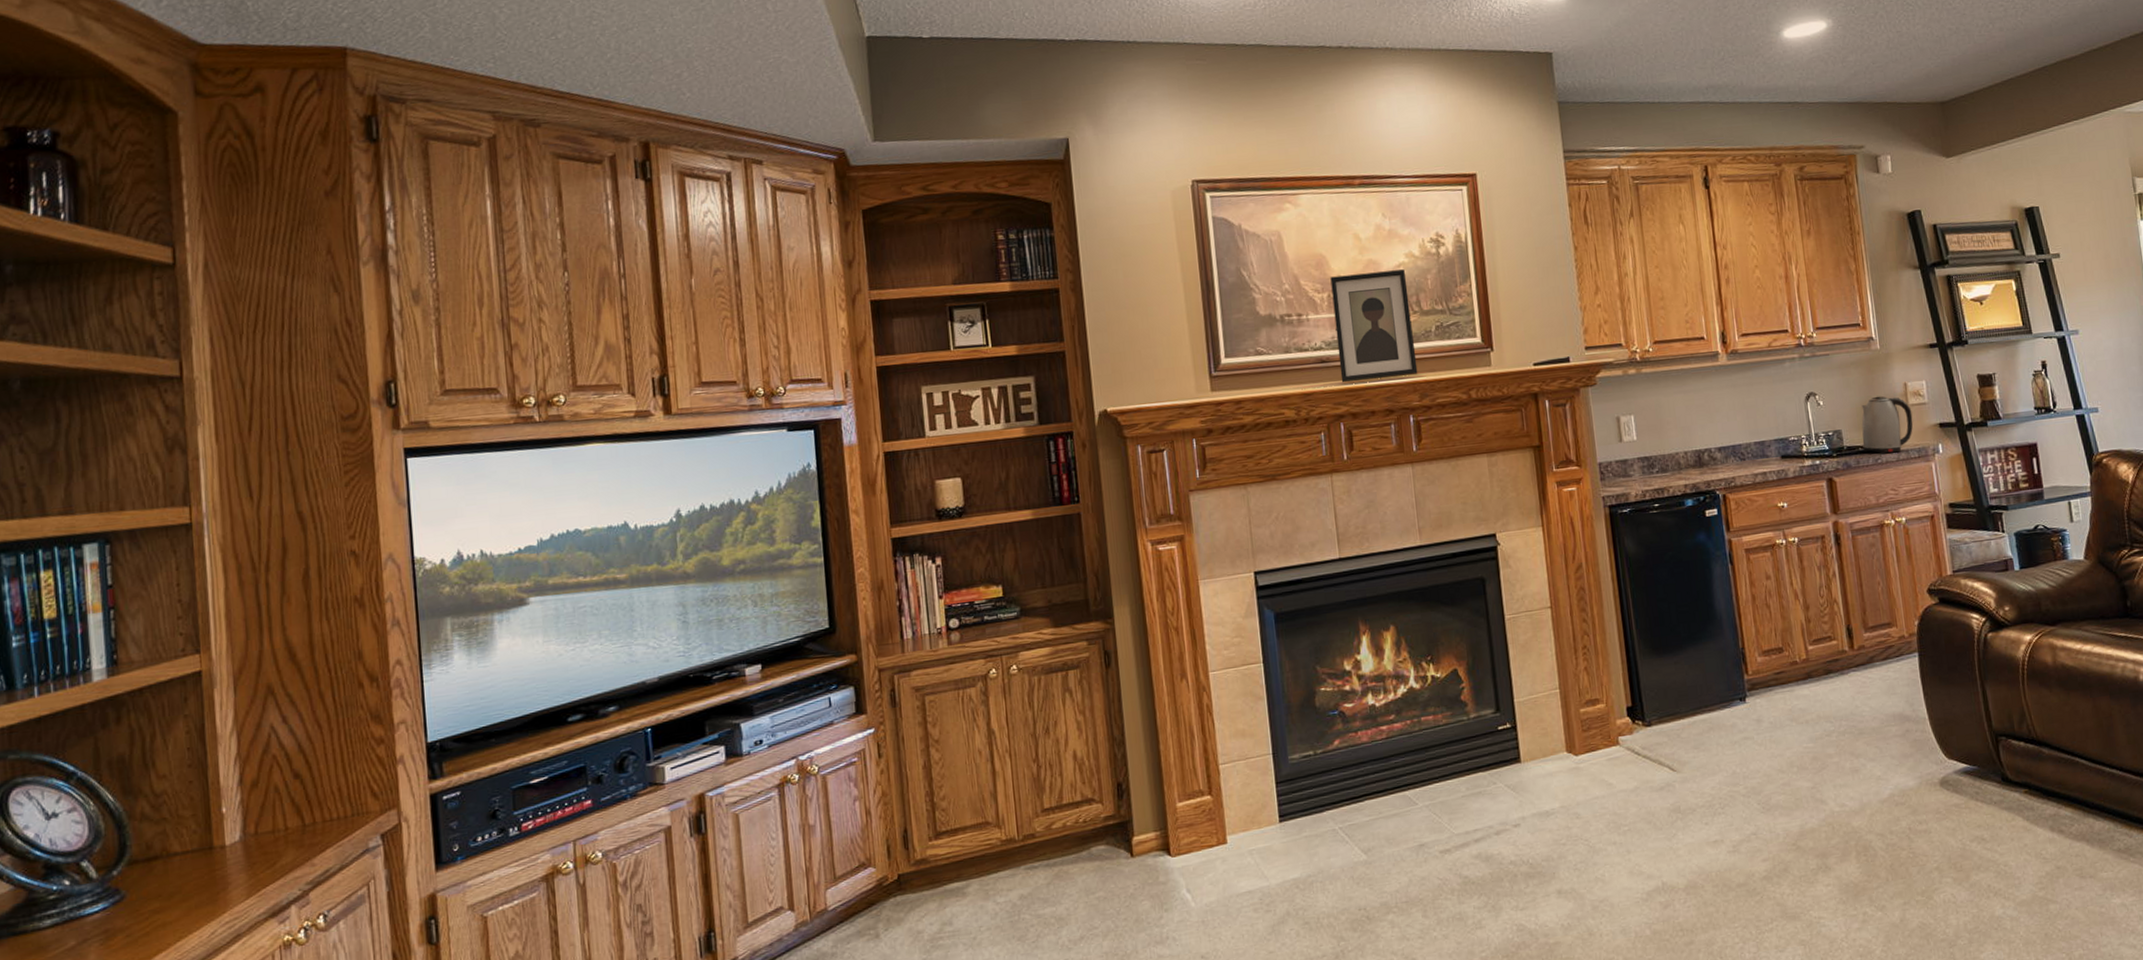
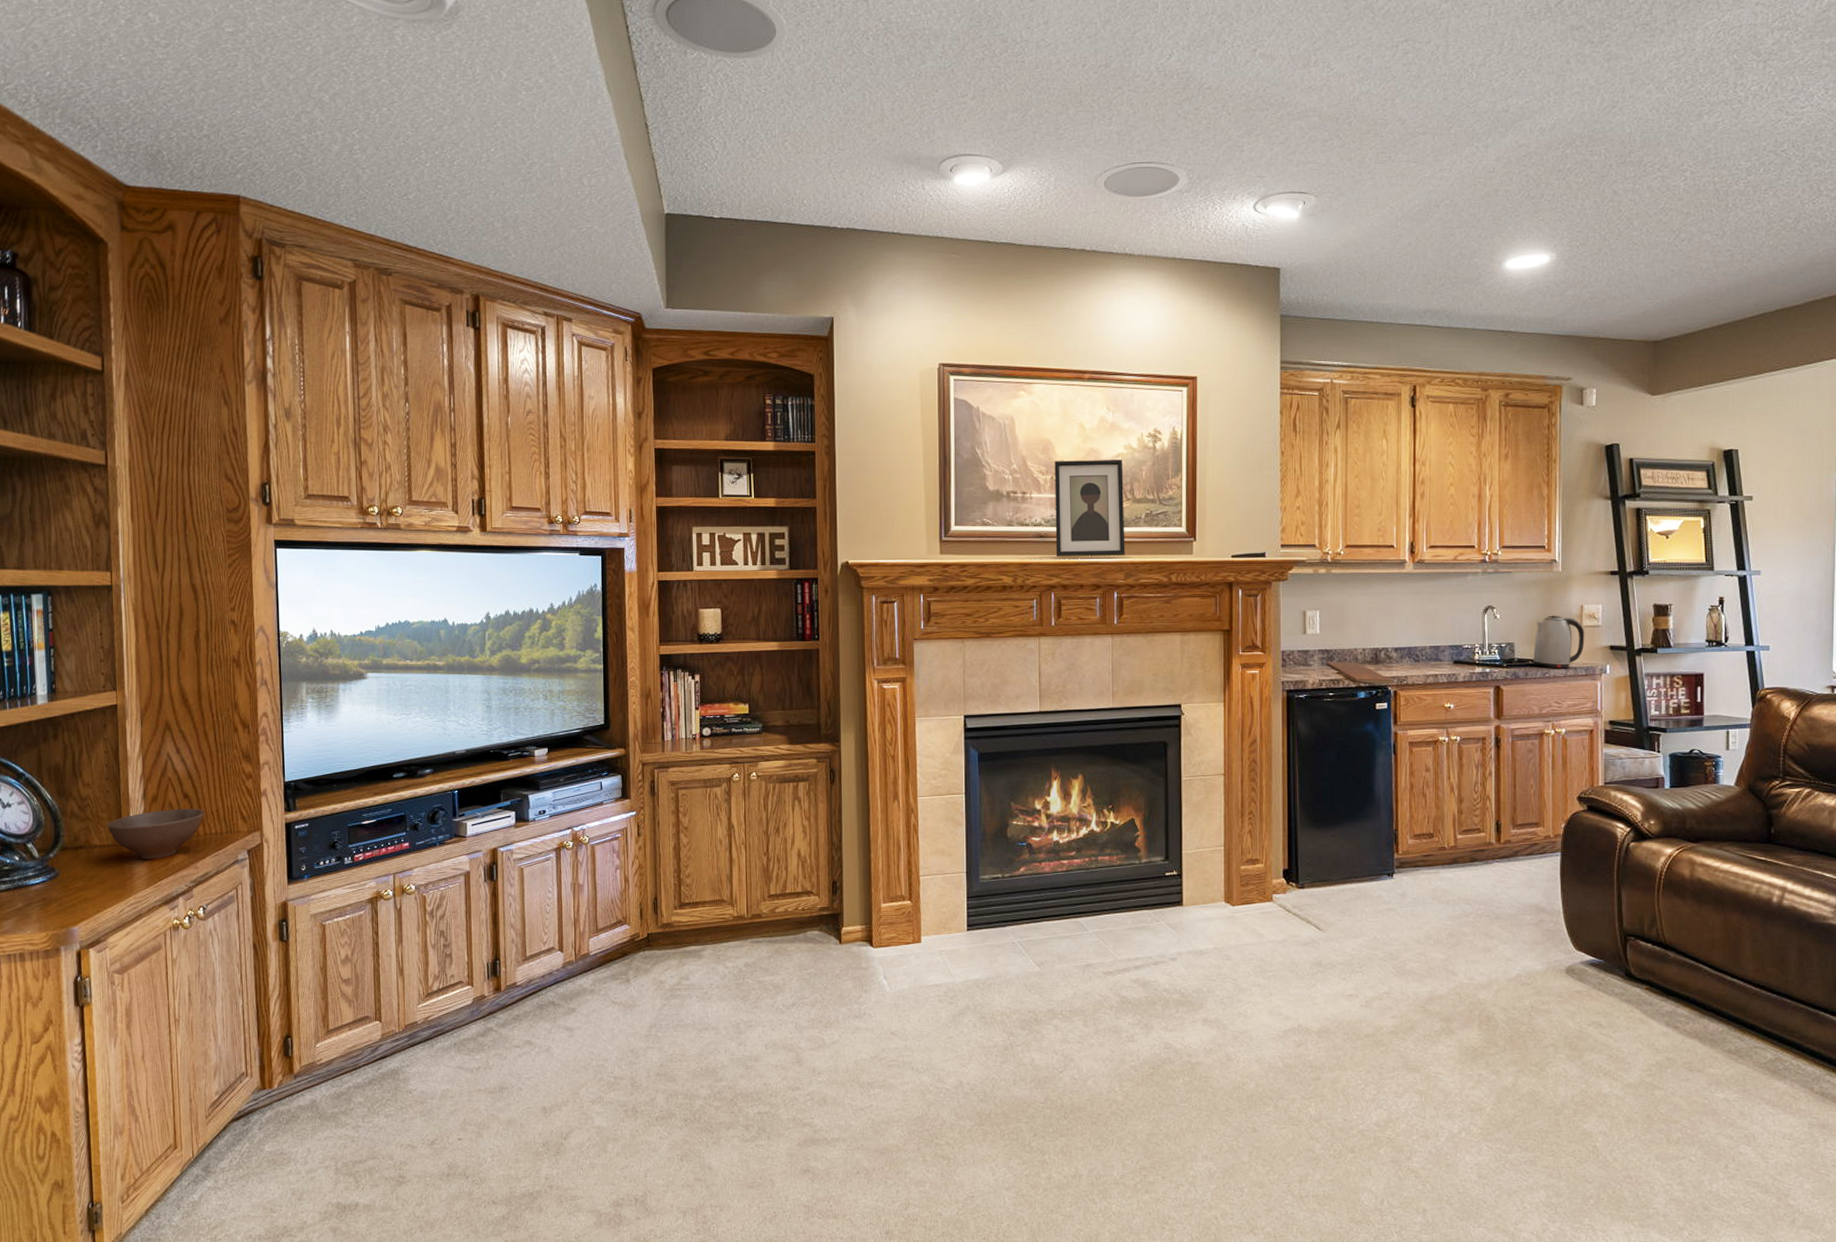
bowl: none [191,789,324,863] -> present [107,809,206,859]
chopping board: none [1646,467,1721,491] -> present [1325,661,1393,685]

